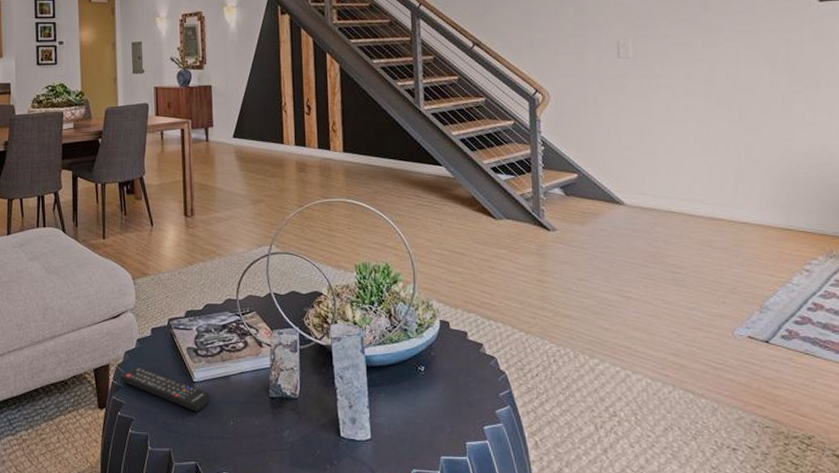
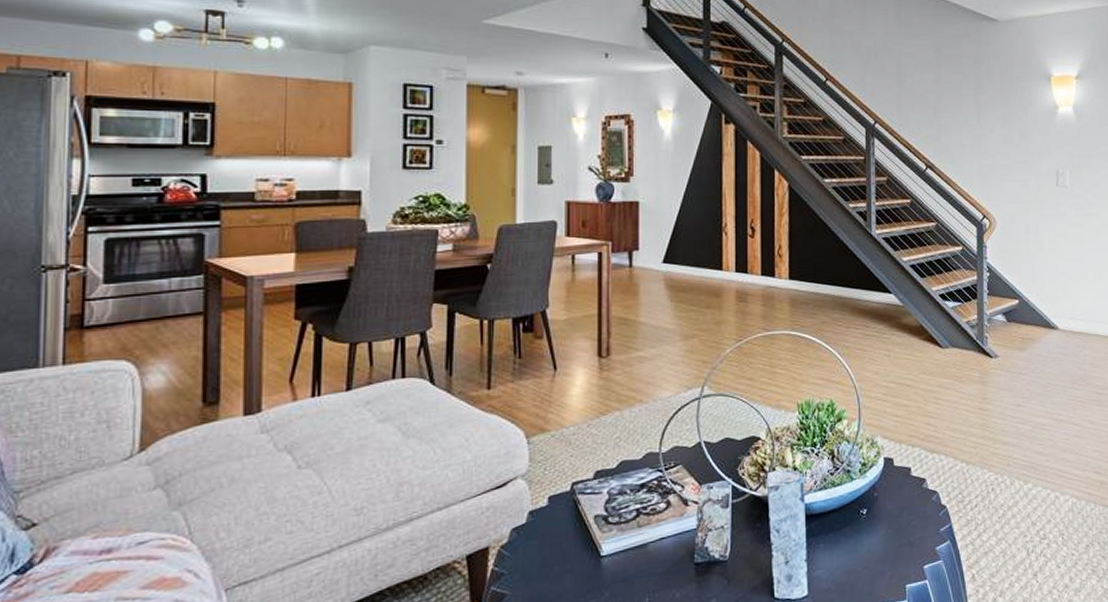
remote control: present [120,367,210,411] -> none [502,545,621,592]

